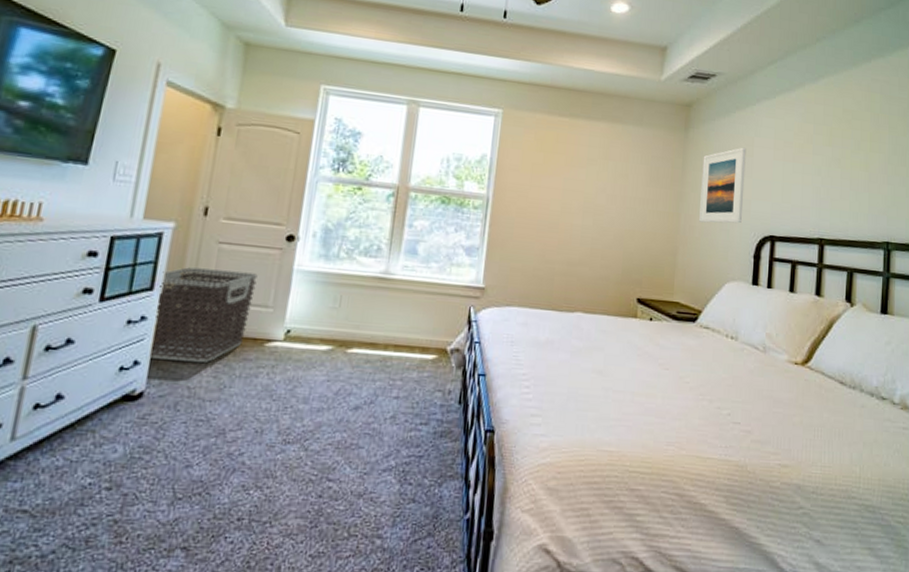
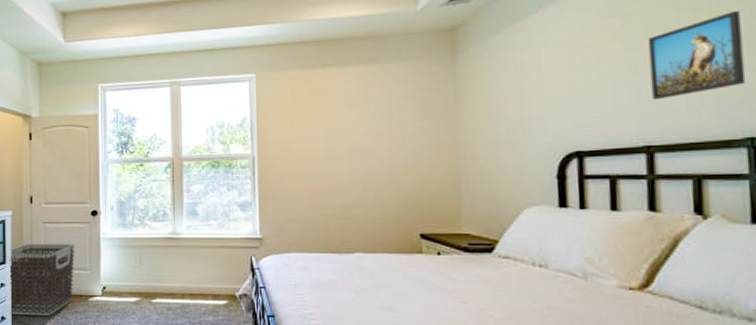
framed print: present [699,147,746,224] -> none [478,61,536,149]
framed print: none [828,136,889,200] -> present [647,10,746,100]

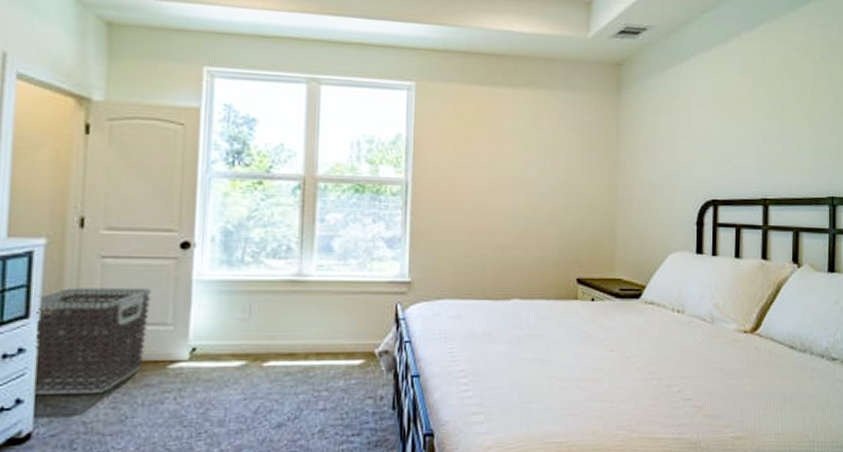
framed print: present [647,10,746,100] -> none [769,84,832,157]

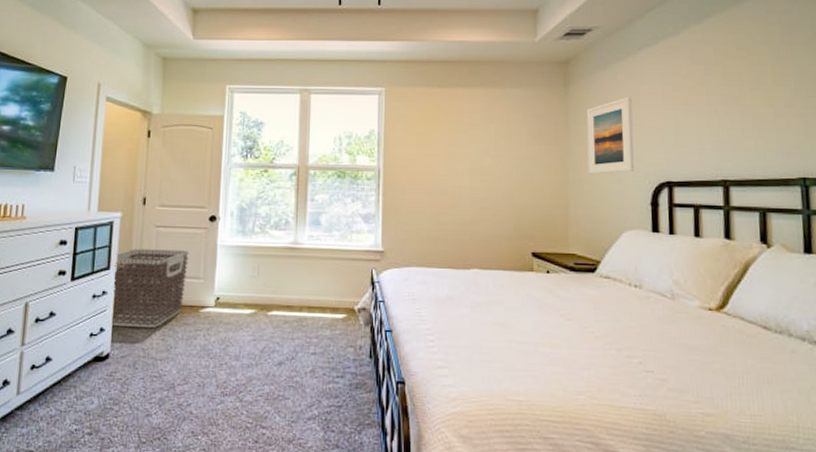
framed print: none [638,106,683,191] -> present [586,96,634,174]

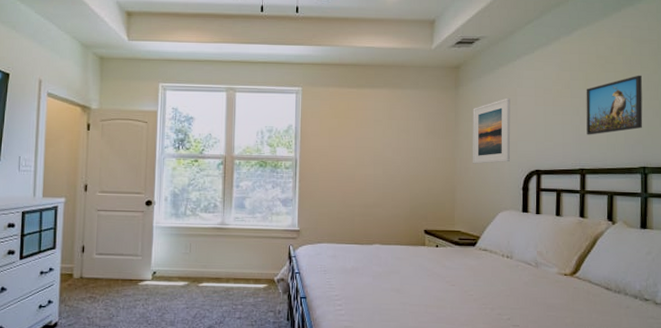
clothes hamper: present [111,249,189,329] -> none [58,230,128,300]
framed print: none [724,67,800,140] -> present [586,75,643,135]

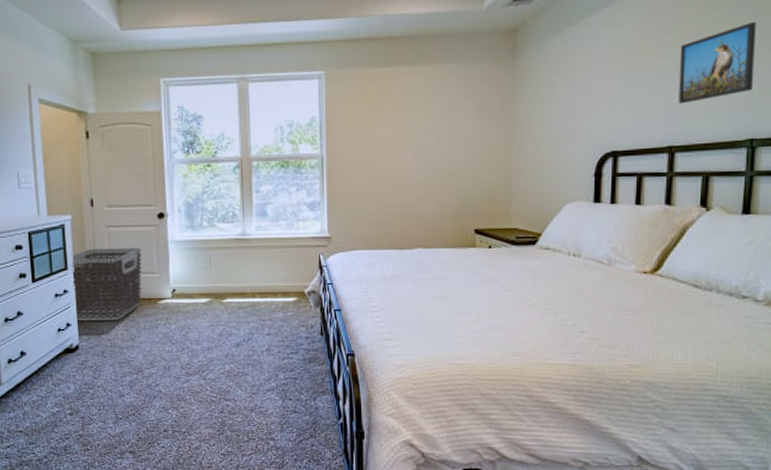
clothes hamper: none [58,230,128,300] -> present [71,248,142,321]
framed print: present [473,98,511,164] -> none [533,64,582,149]

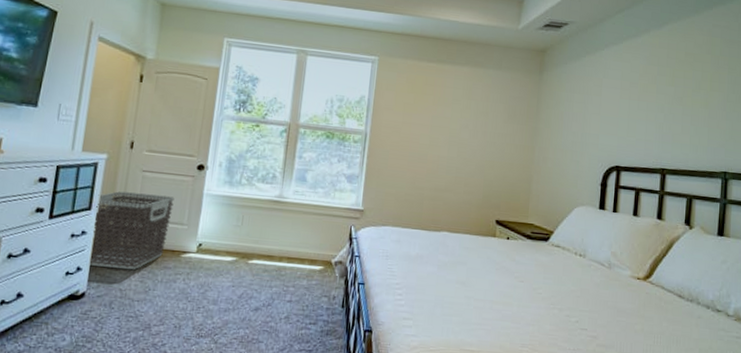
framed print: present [678,21,756,104] -> none [670,76,729,135]

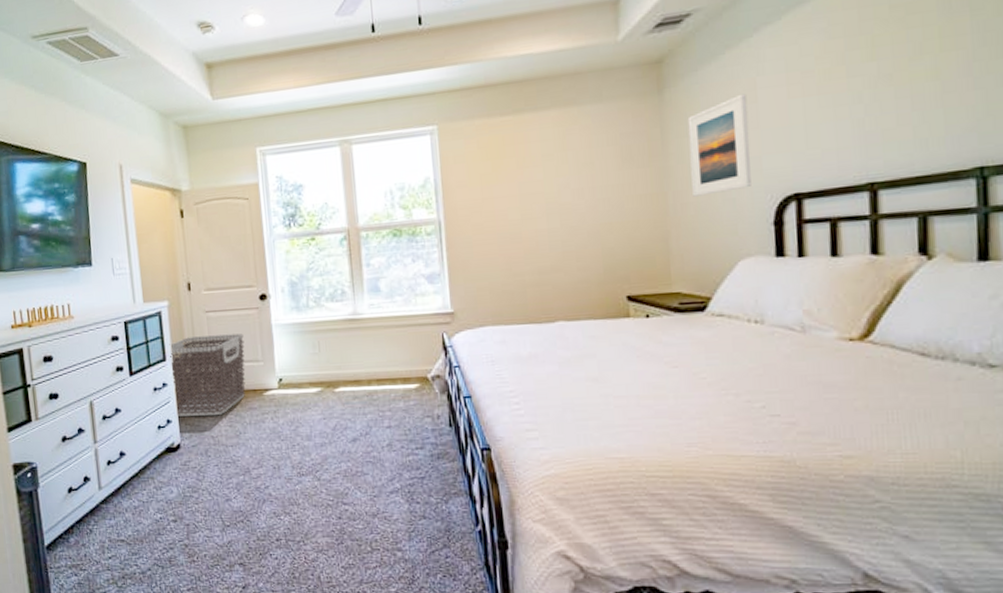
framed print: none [552,87,595,155] -> present [687,93,751,197]

